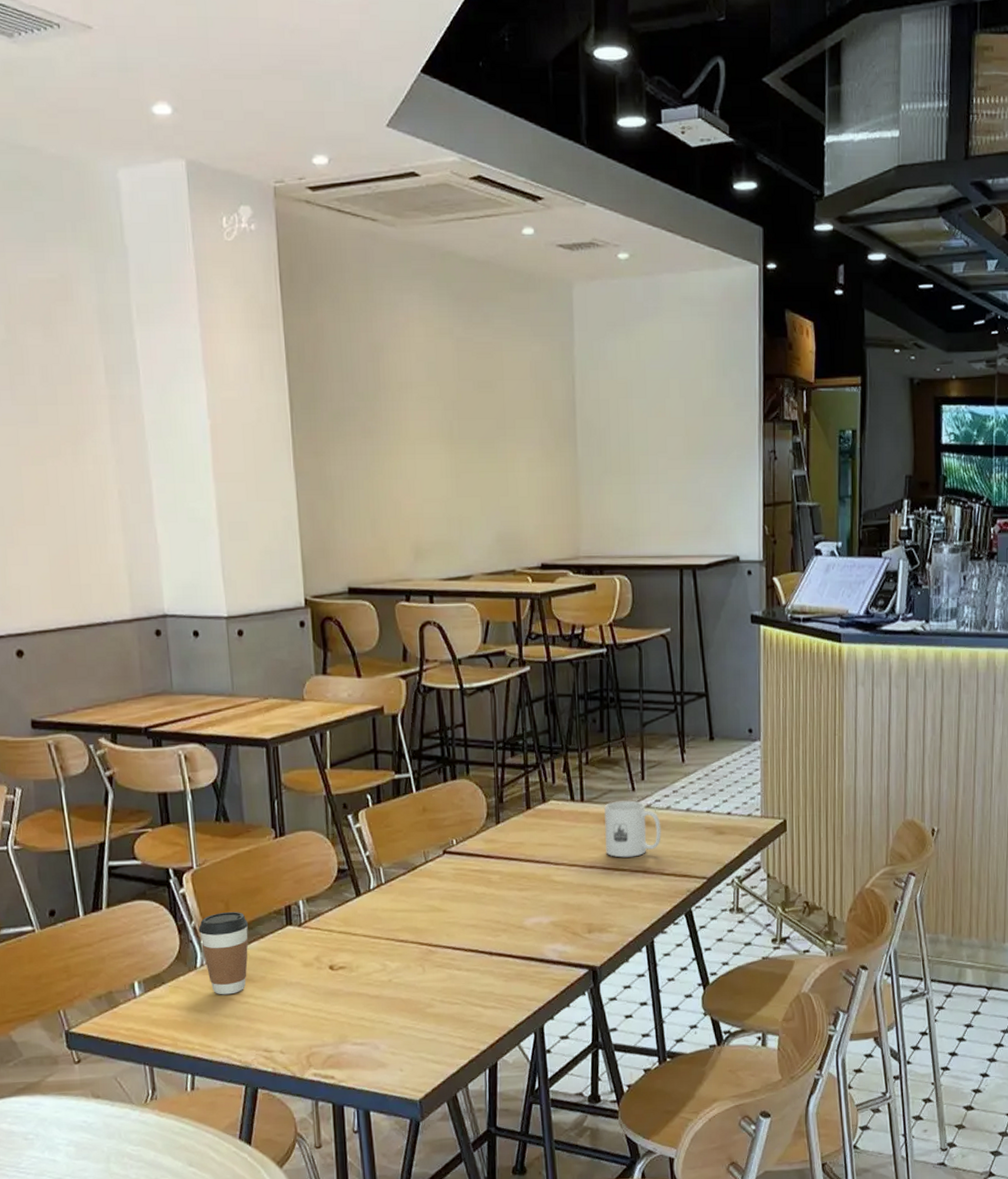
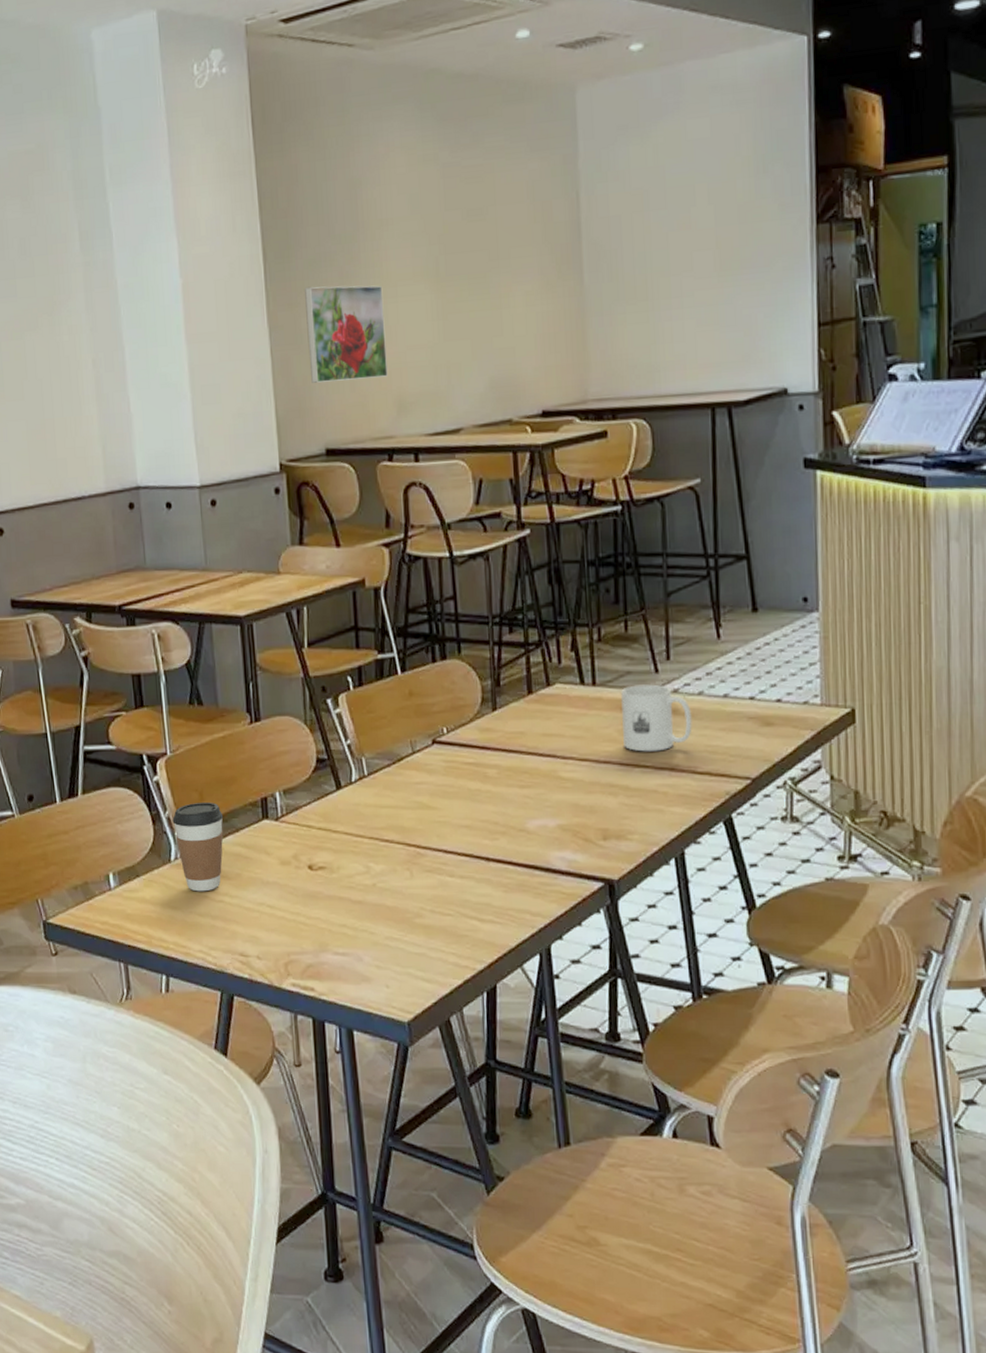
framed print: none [329,438,406,527] -> present [305,285,388,383]

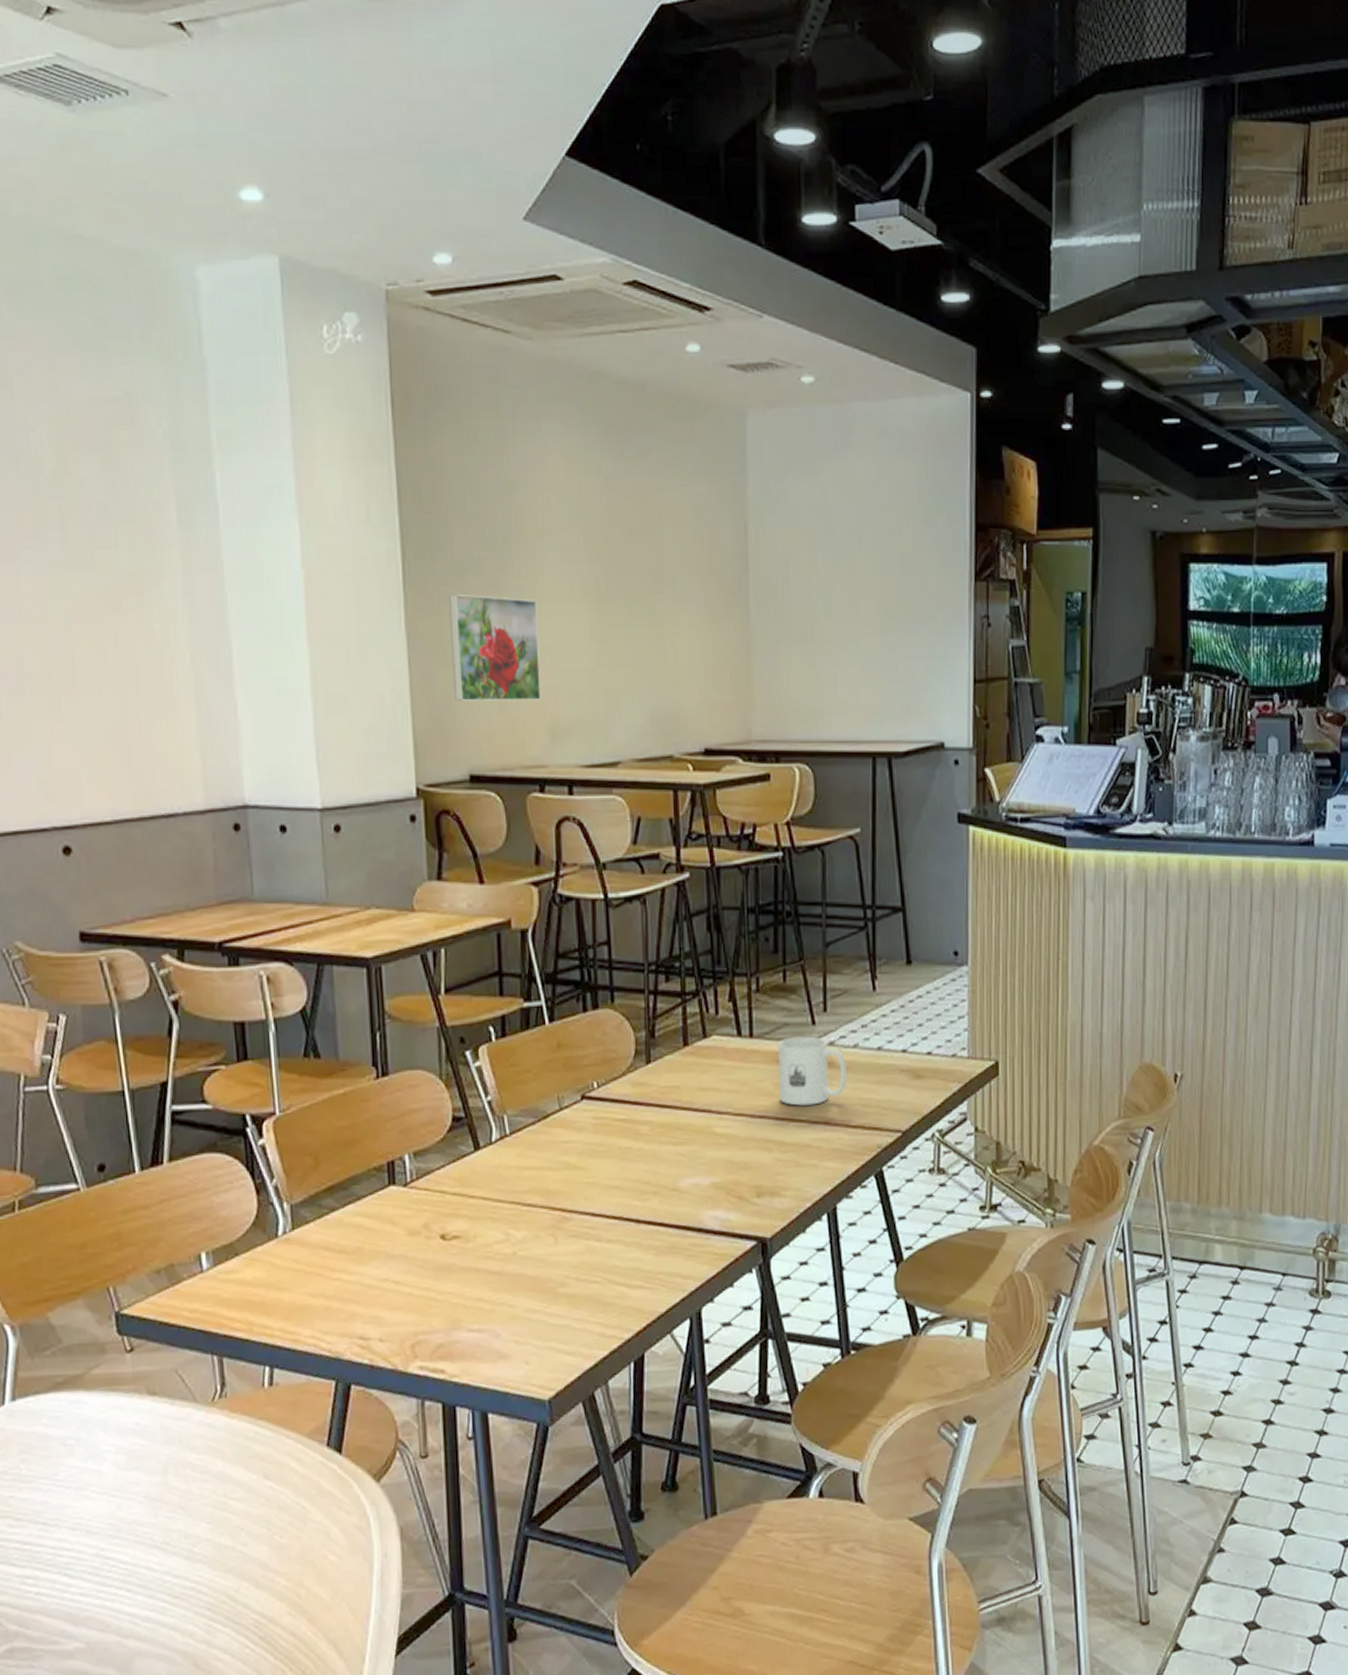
coffee cup: present [172,802,224,892] -> none [280,1167,343,1270]

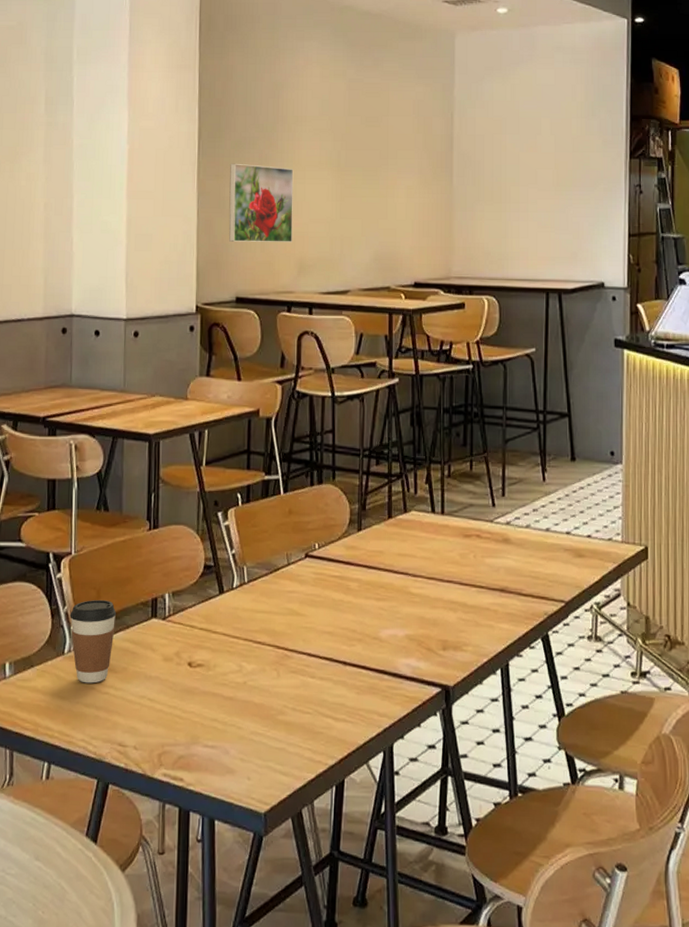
coffee cup: none [280,1167,343,1270] -> present [69,599,117,684]
mug: present [778,1036,847,1106] -> none [464,516,520,574]

